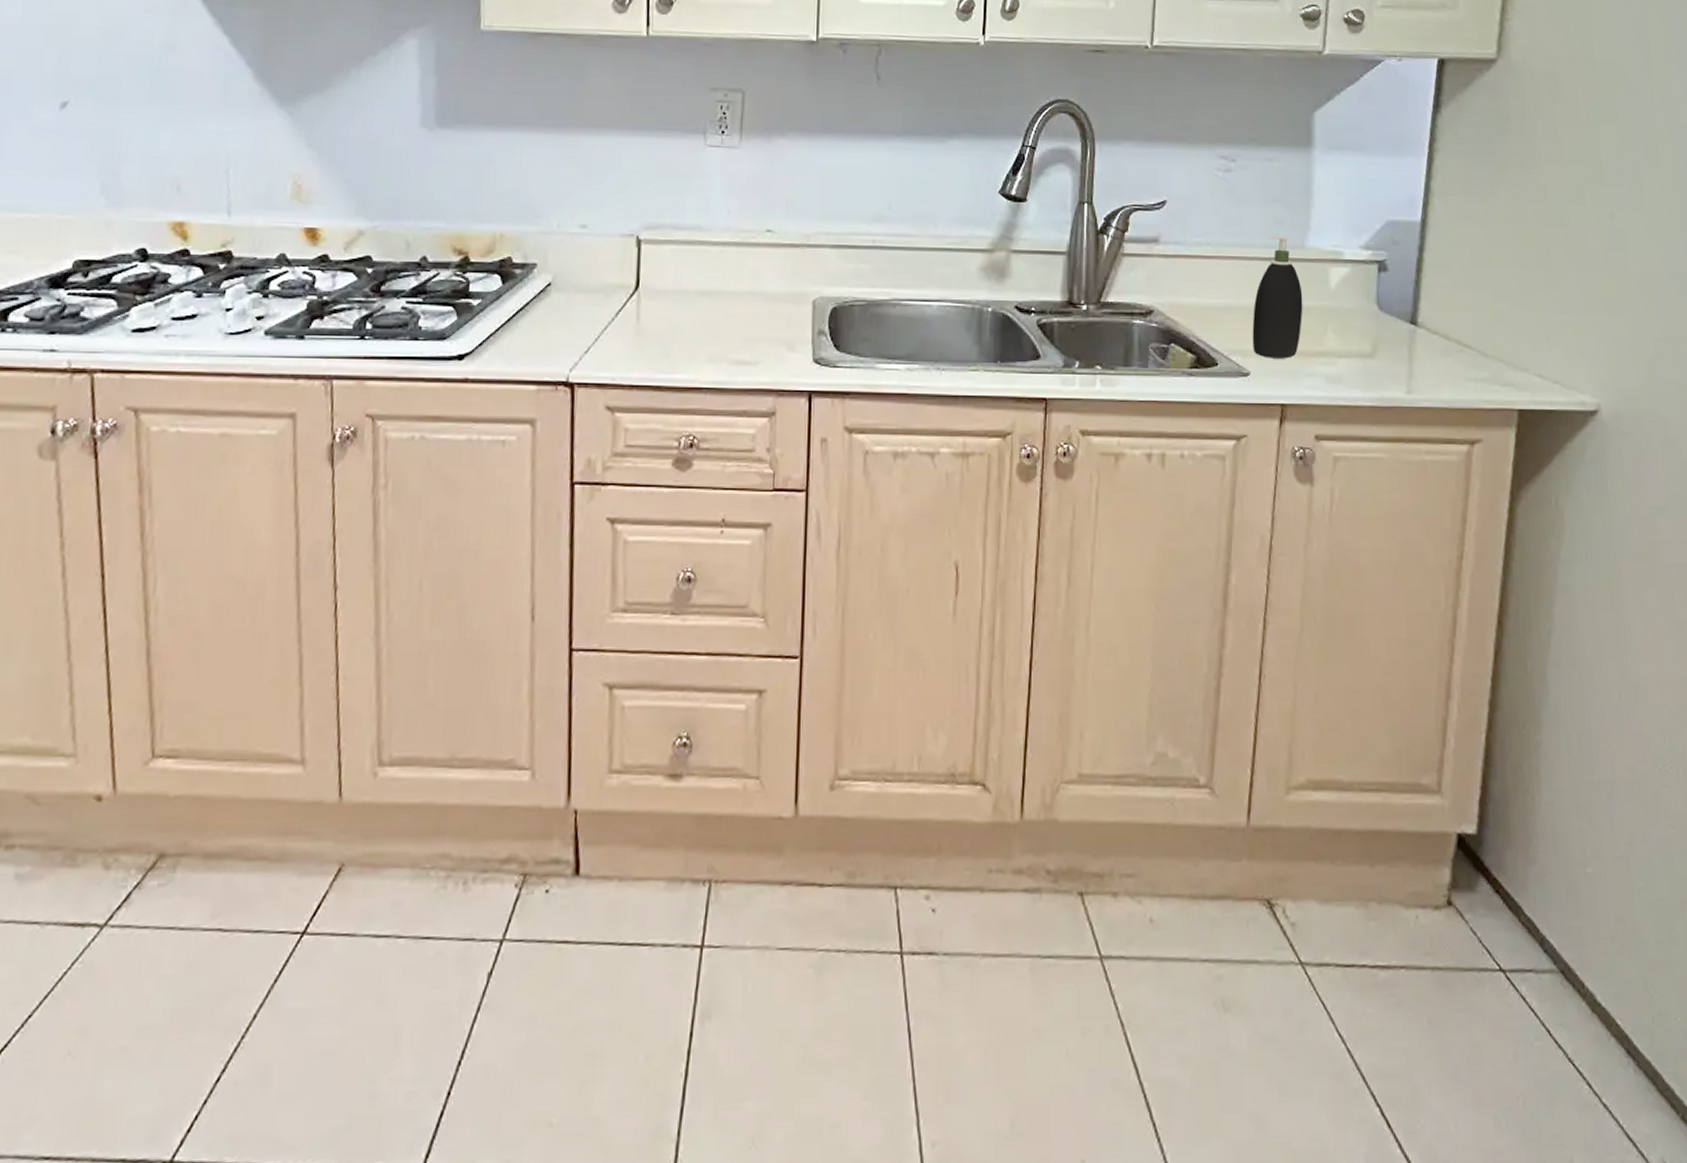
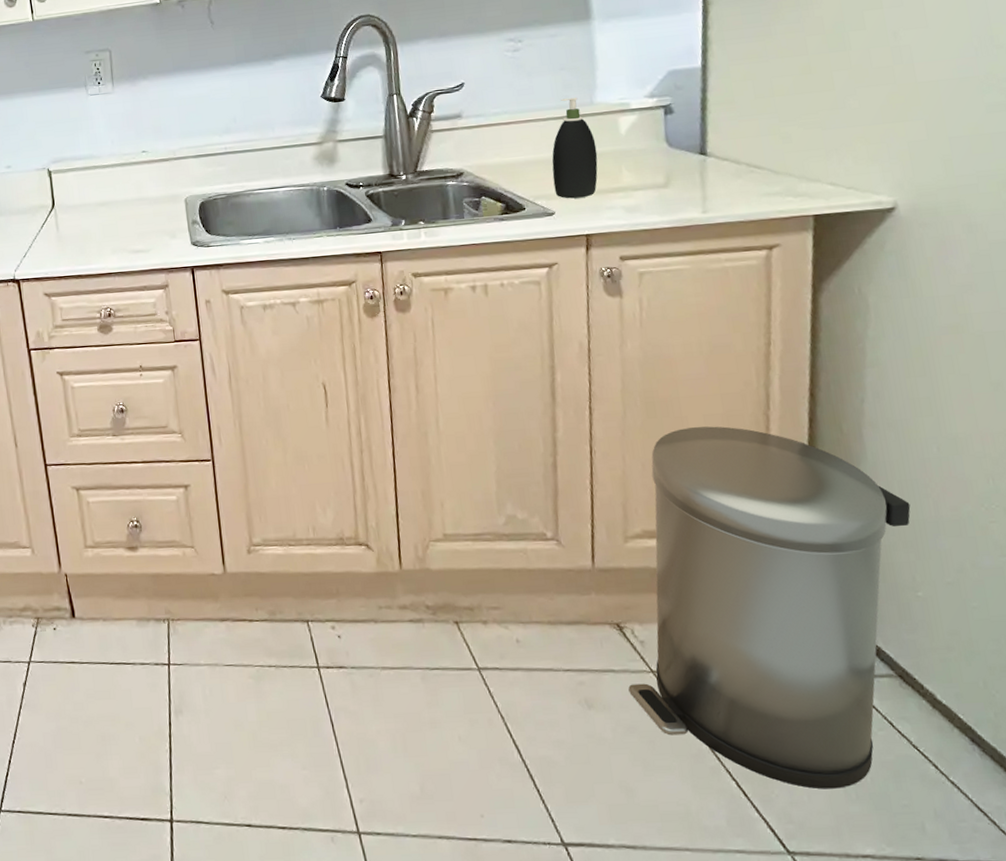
pedal bin: none [1272,653,1587,1117] -> present [628,426,911,789]

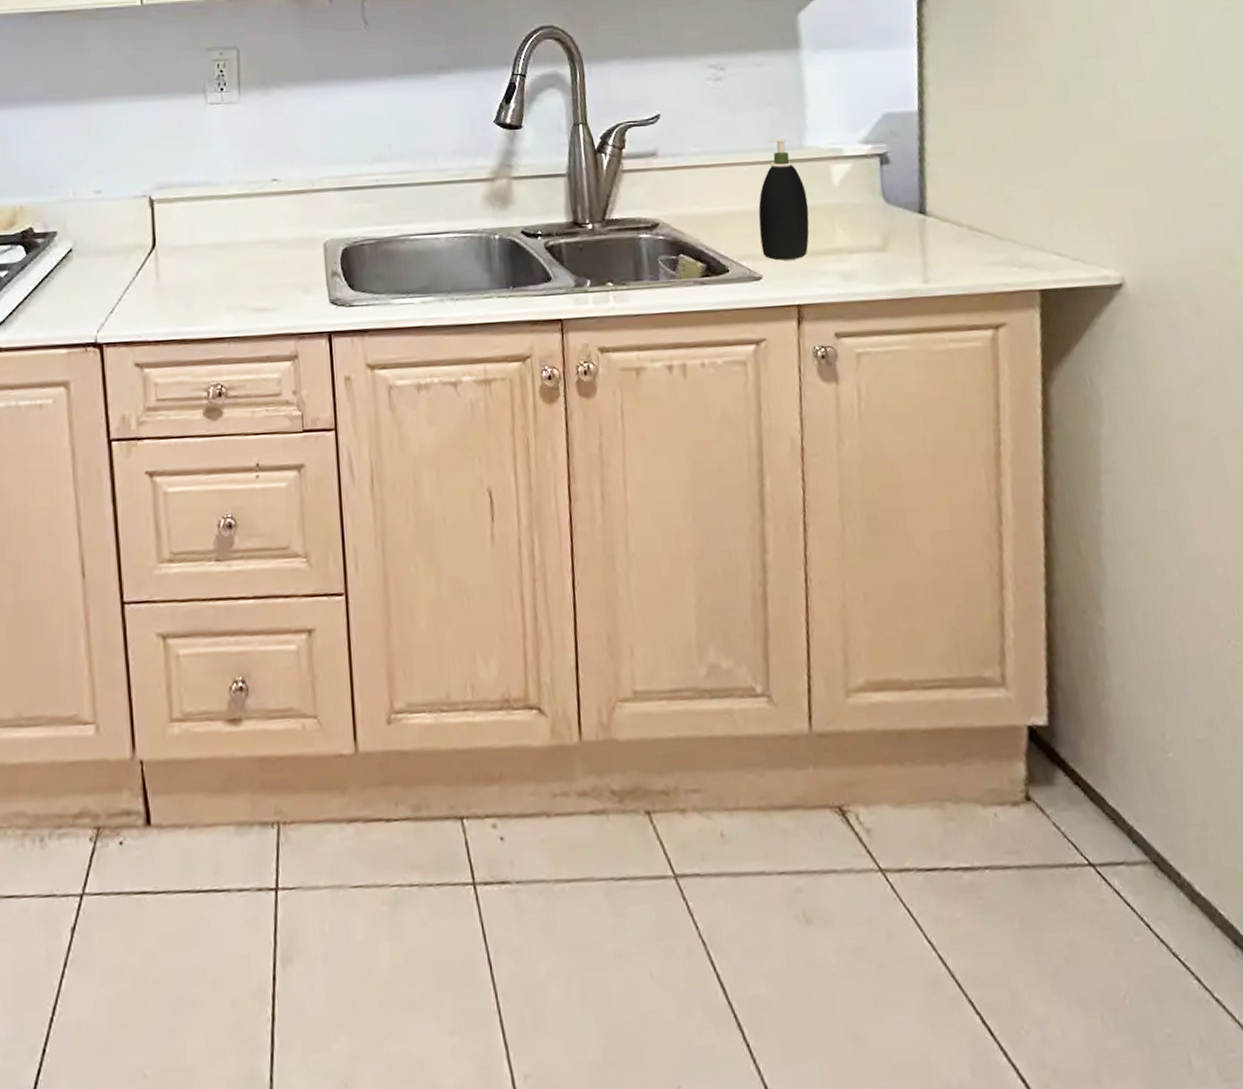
pedal bin: present [628,426,911,789] -> none [853,545,1156,1020]

